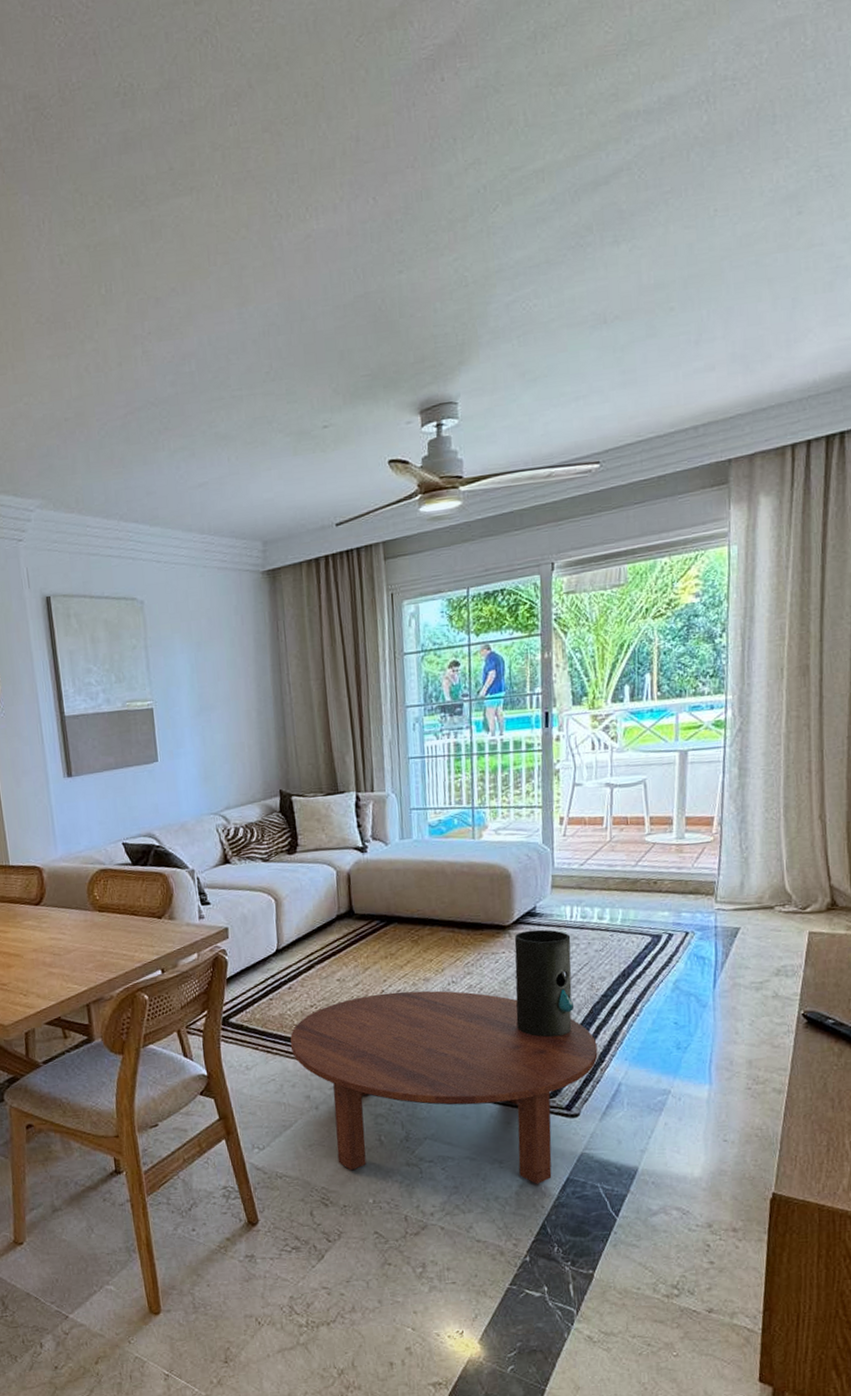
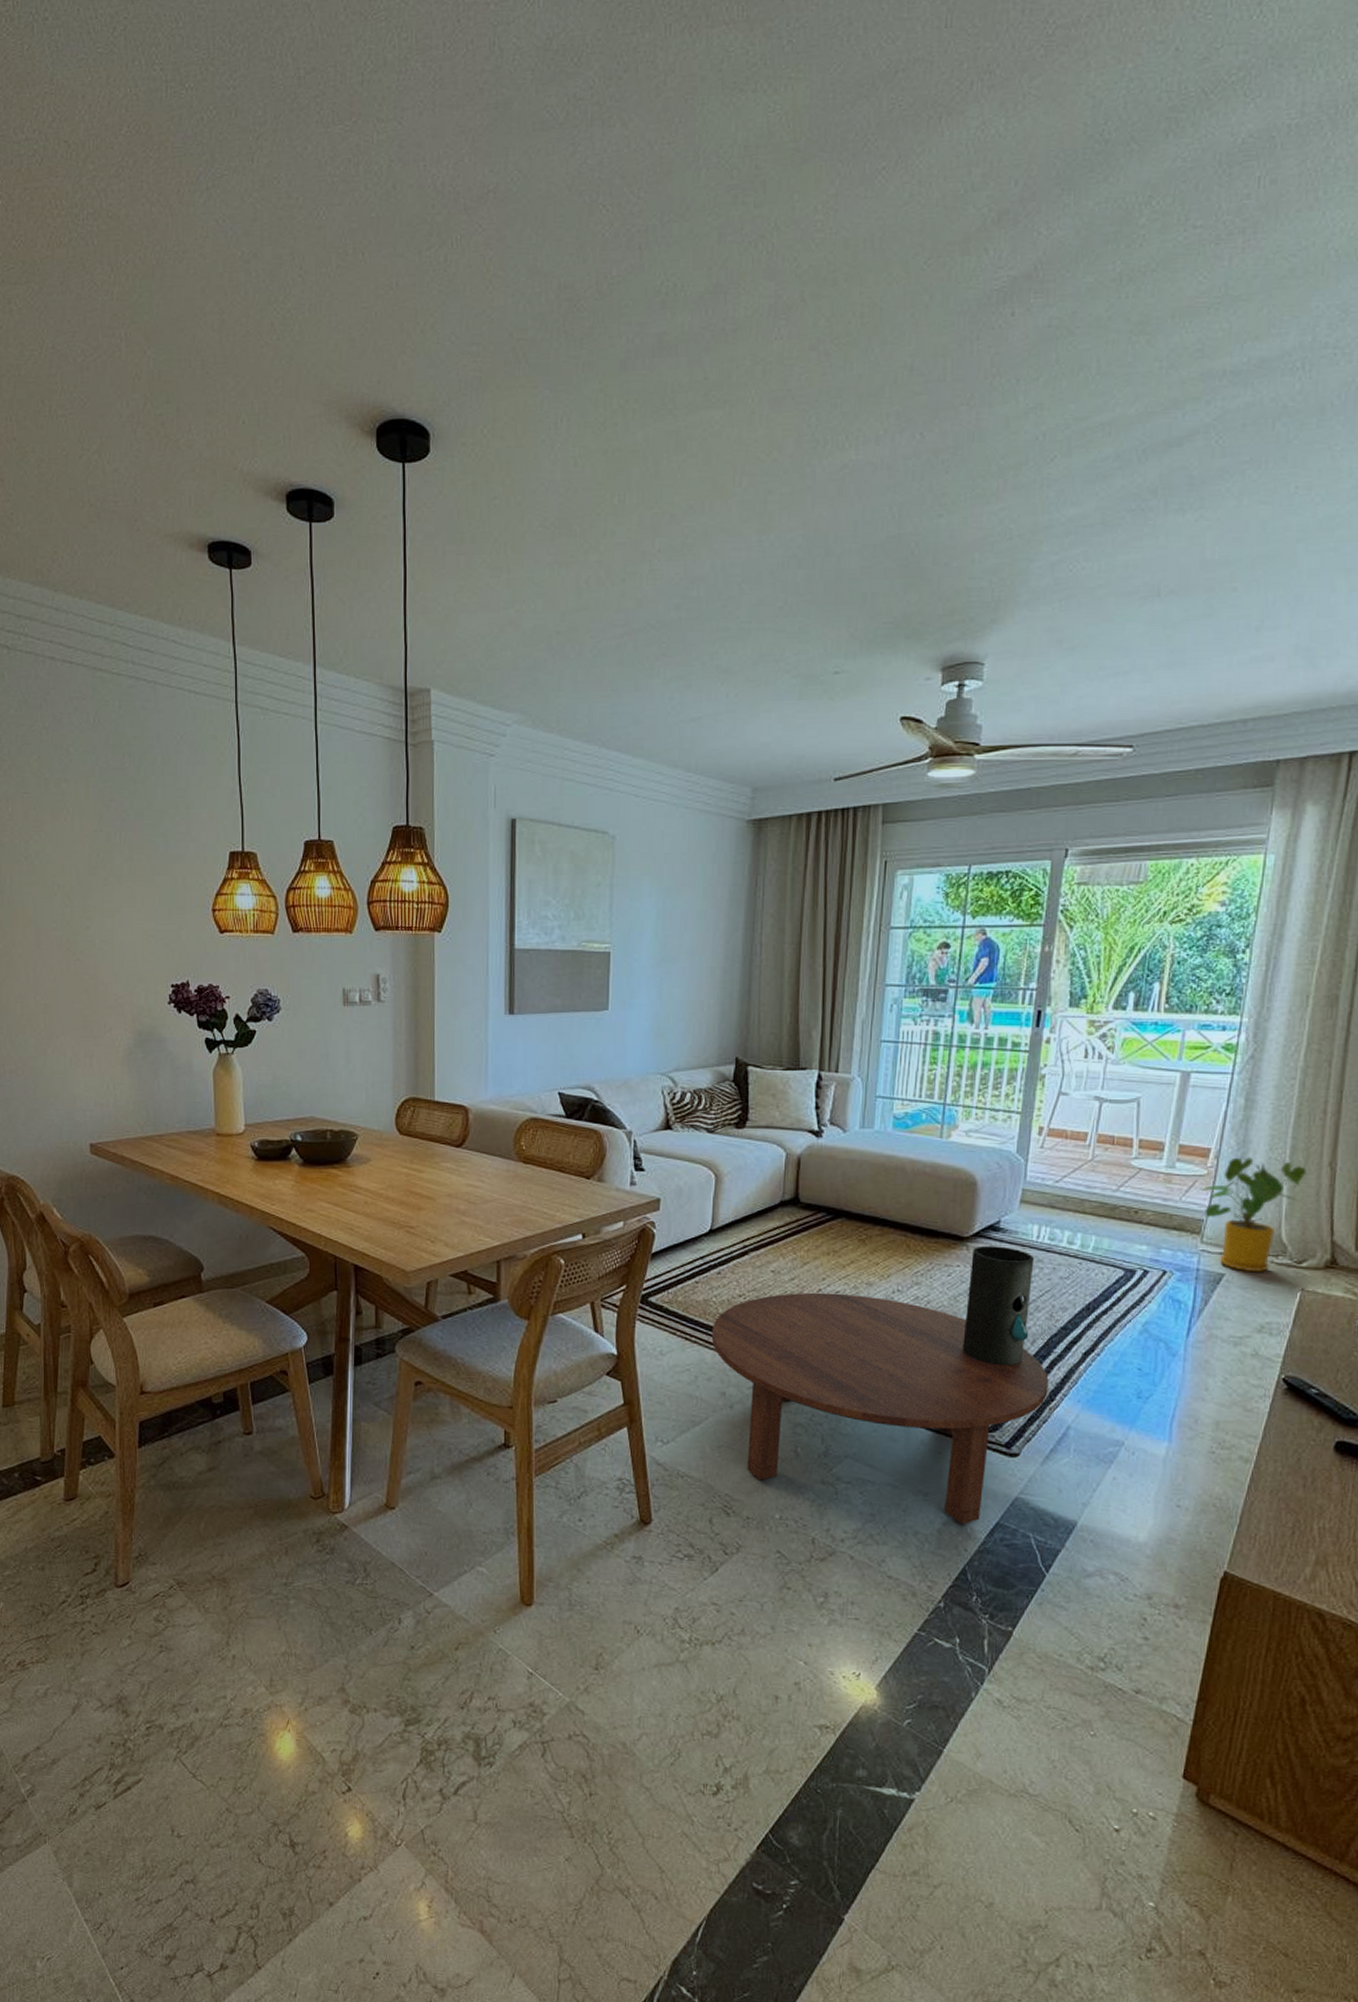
house plant: none [710,819,800,923] -> present [1201,1157,1306,1272]

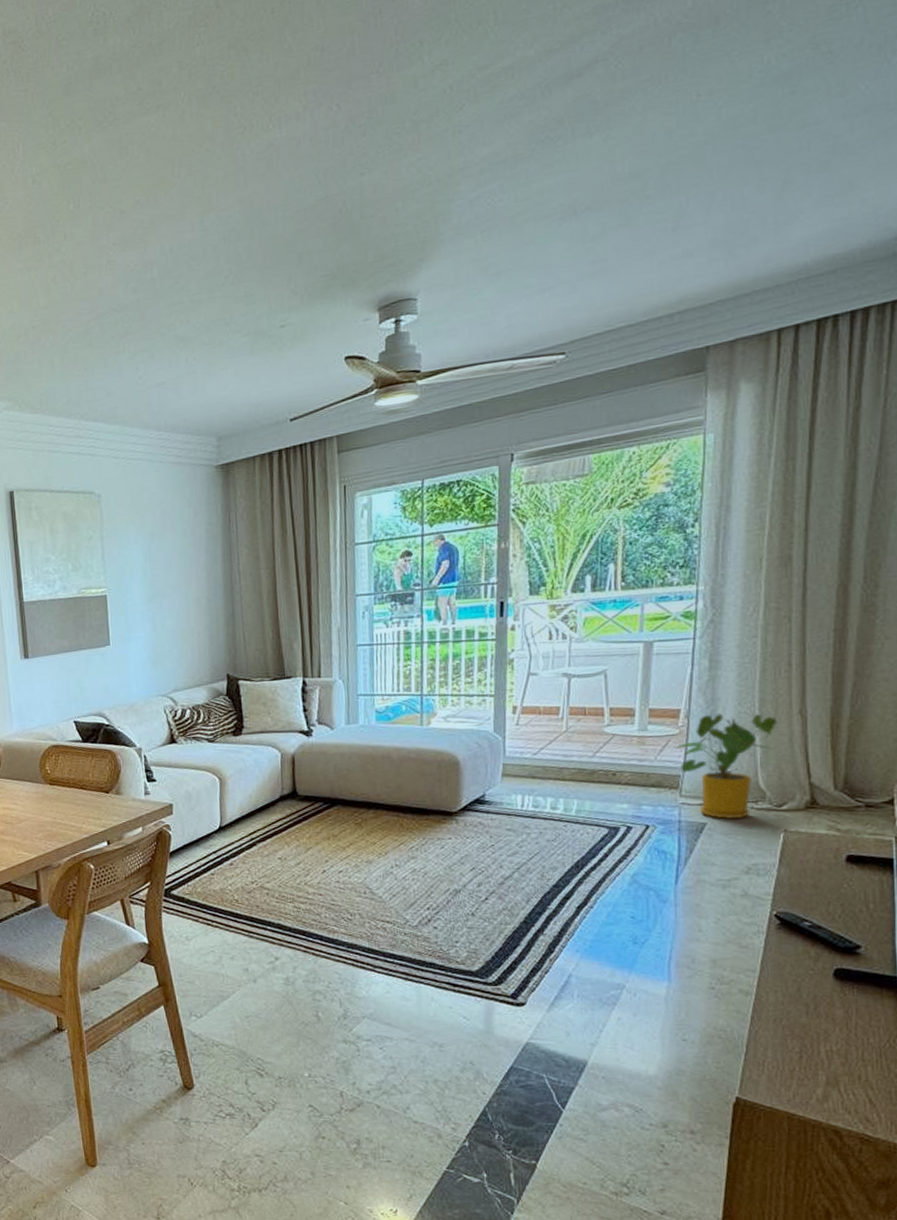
coffee table: present [711,1292,1049,1524] -> none [230,872,547,1070]
vase: present [962,1245,1035,1366] -> none [461,817,523,925]

